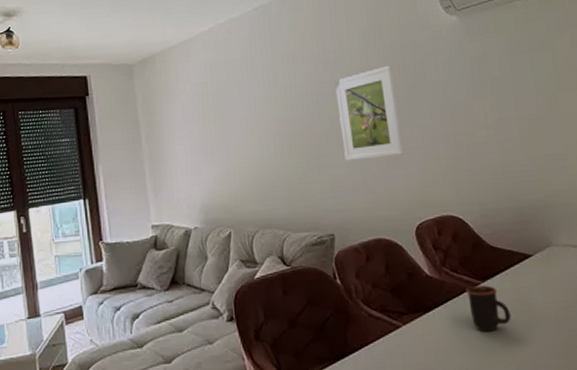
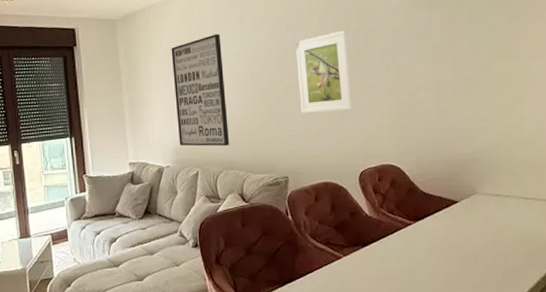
wall art: none [195,75,266,204] -> present [171,34,230,147]
mug: present [465,285,511,332] -> none [399,225,437,265]

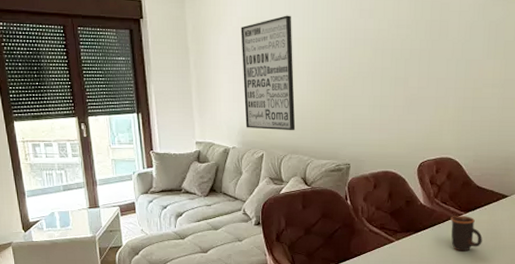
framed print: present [295,30,352,113] -> none [367,20,420,103]
mug: none [399,225,437,265] -> present [450,216,483,252]

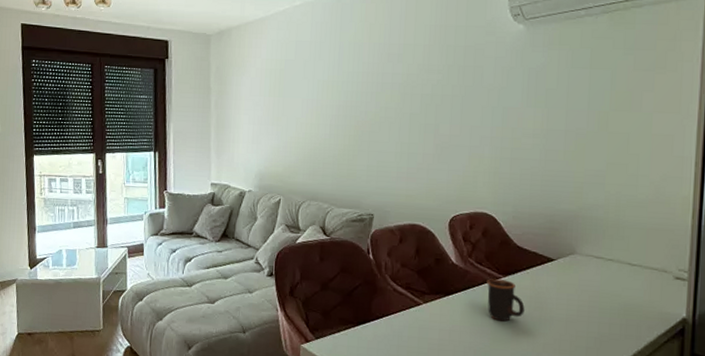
wall art: present [241,15,296,131] -> none [263,58,317,176]

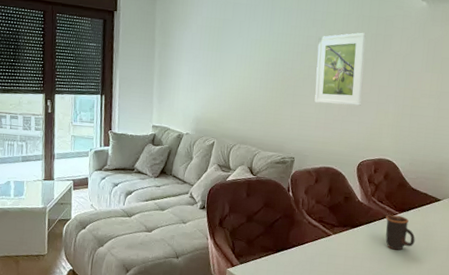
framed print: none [394,65,453,151] -> present [314,32,367,106]

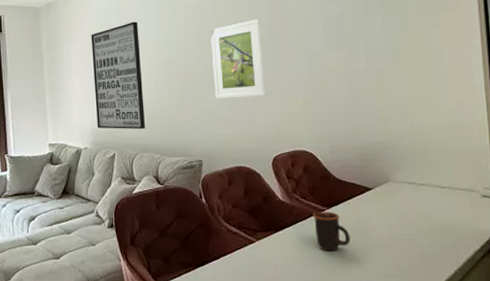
wall art: none [200,18,251,123] -> present [91,21,146,130]

